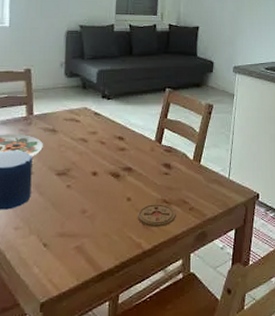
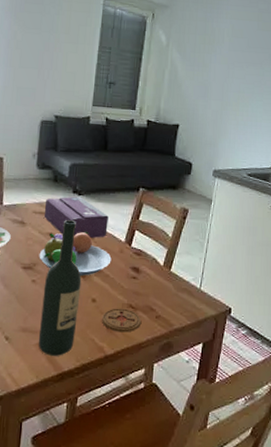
fruit bowl: none [72,133,143,177] -> present [39,231,112,276]
tissue box: none [74,101,138,140] -> present [44,196,109,238]
wine bottle: none [77,123,116,257] -> present [39,219,82,356]

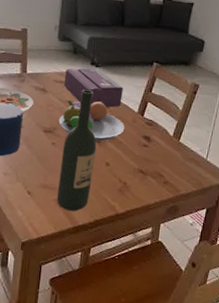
coaster: present [102,308,142,333] -> none [114,172,151,195]

